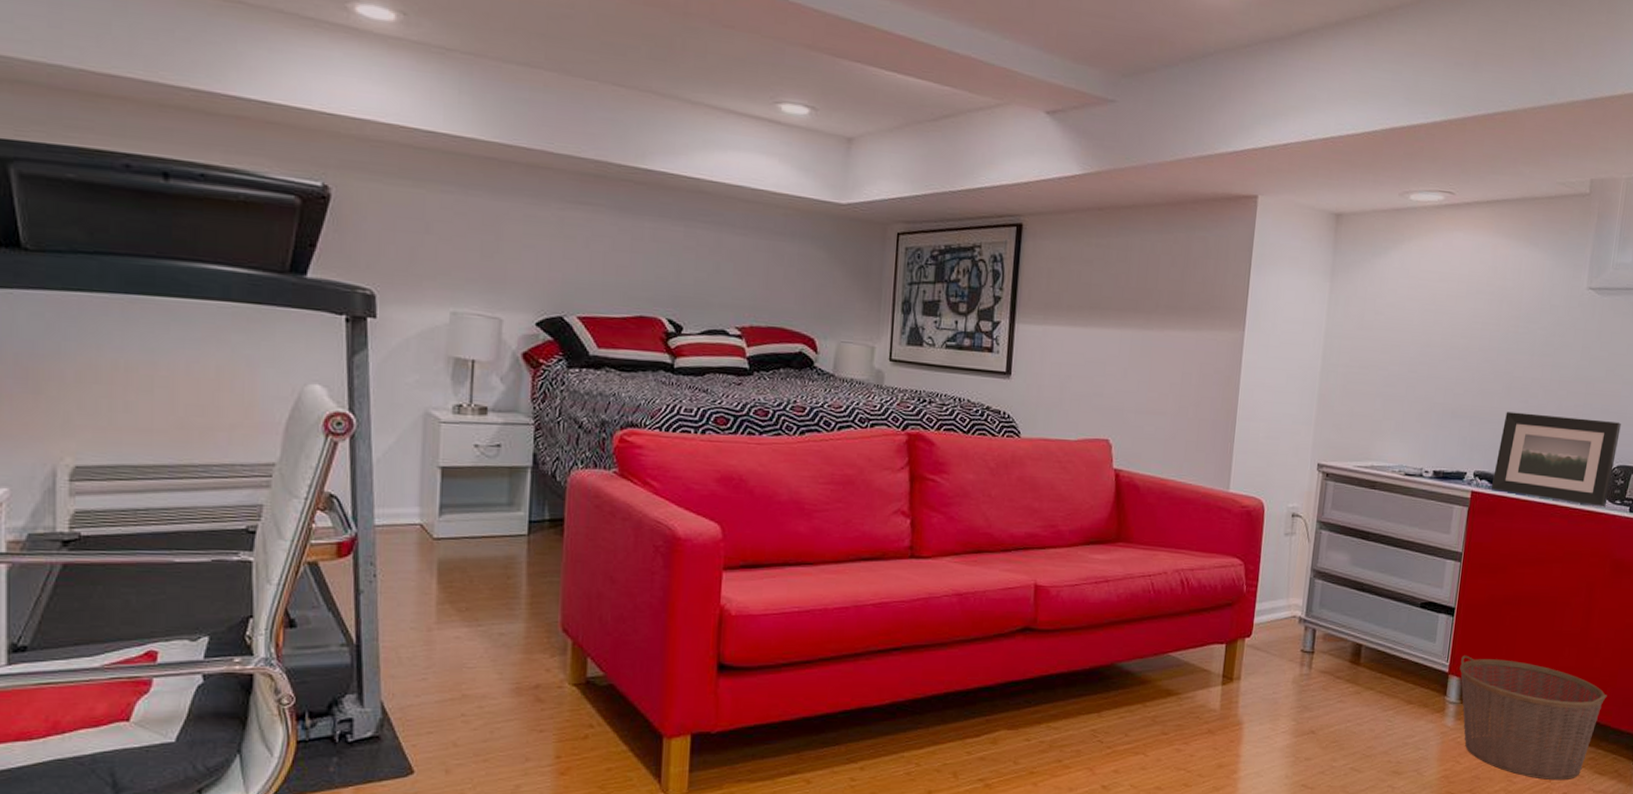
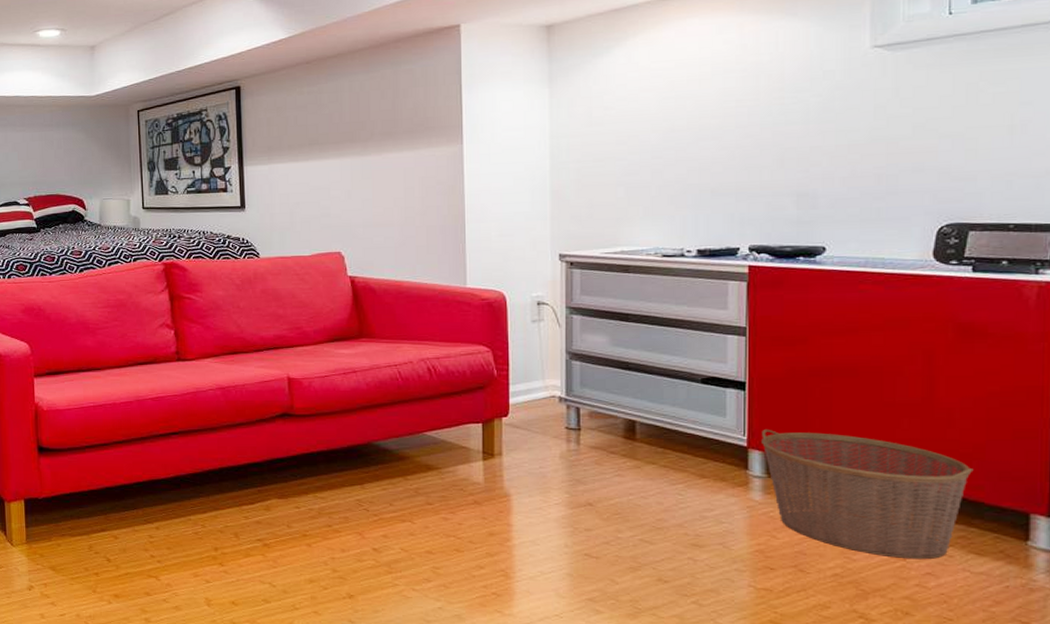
picture frame: present [1491,411,1621,507] -> none [773,179,944,270]

